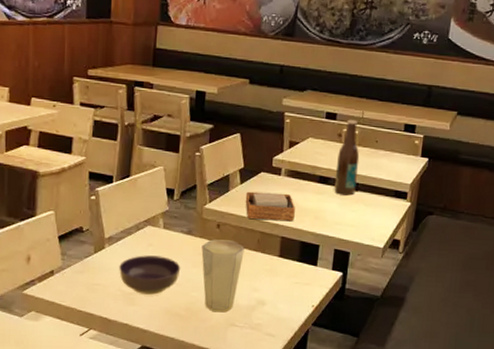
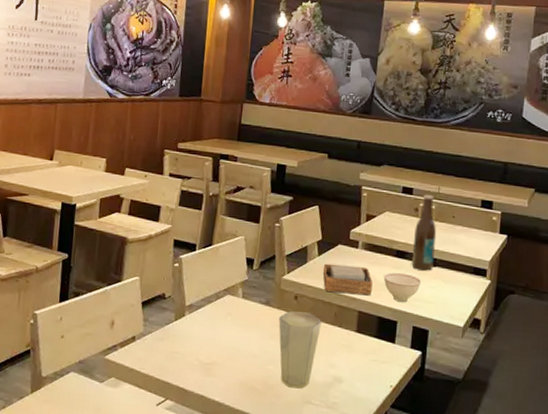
bowl: present [119,255,181,295] -> none [197,324,258,366]
bowl: none [306,197,344,226] -> present [383,272,422,302]

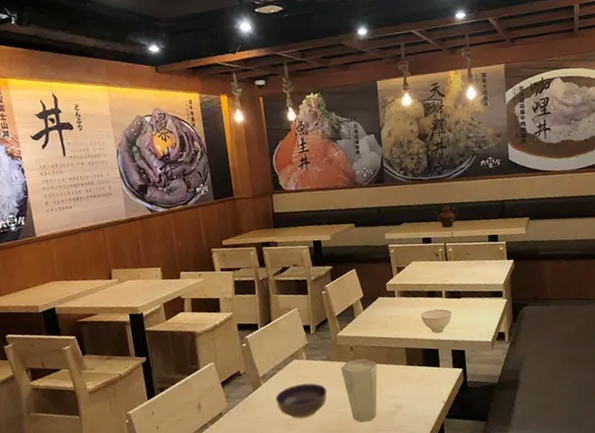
bowl: none [197,324,258,366] -> present [275,383,327,419]
napkin holder: present [322,263,373,296] -> none [369,311,413,338]
beer bottle: present [411,194,437,271] -> none [438,239,459,304]
teapot: none [421,154,450,181] -> present [433,205,458,228]

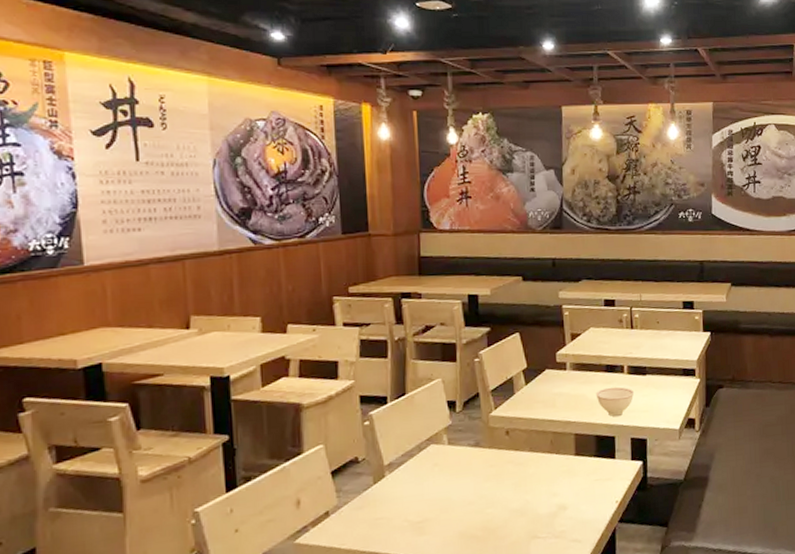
bowl: present [275,383,327,419] -> none [403,475,472,521]
cup: present [341,358,378,423] -> none [492,445,538,527]
teapot: present [433,205,458,228] -> none [619,261,649,289]

